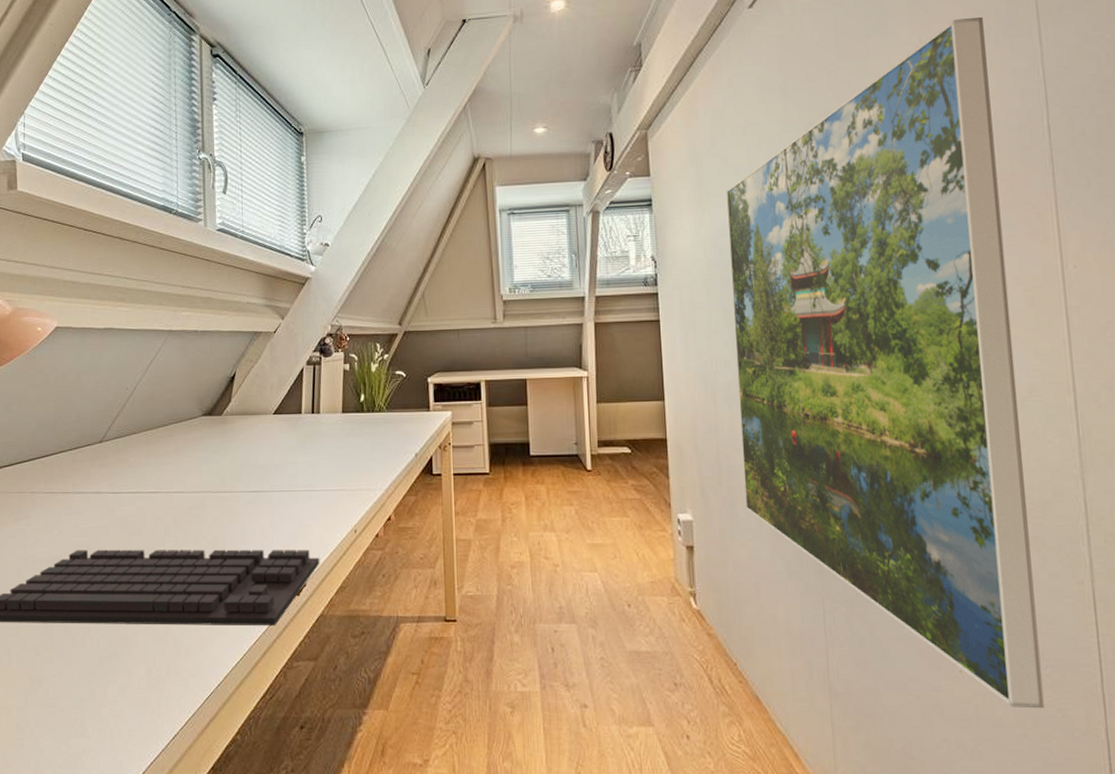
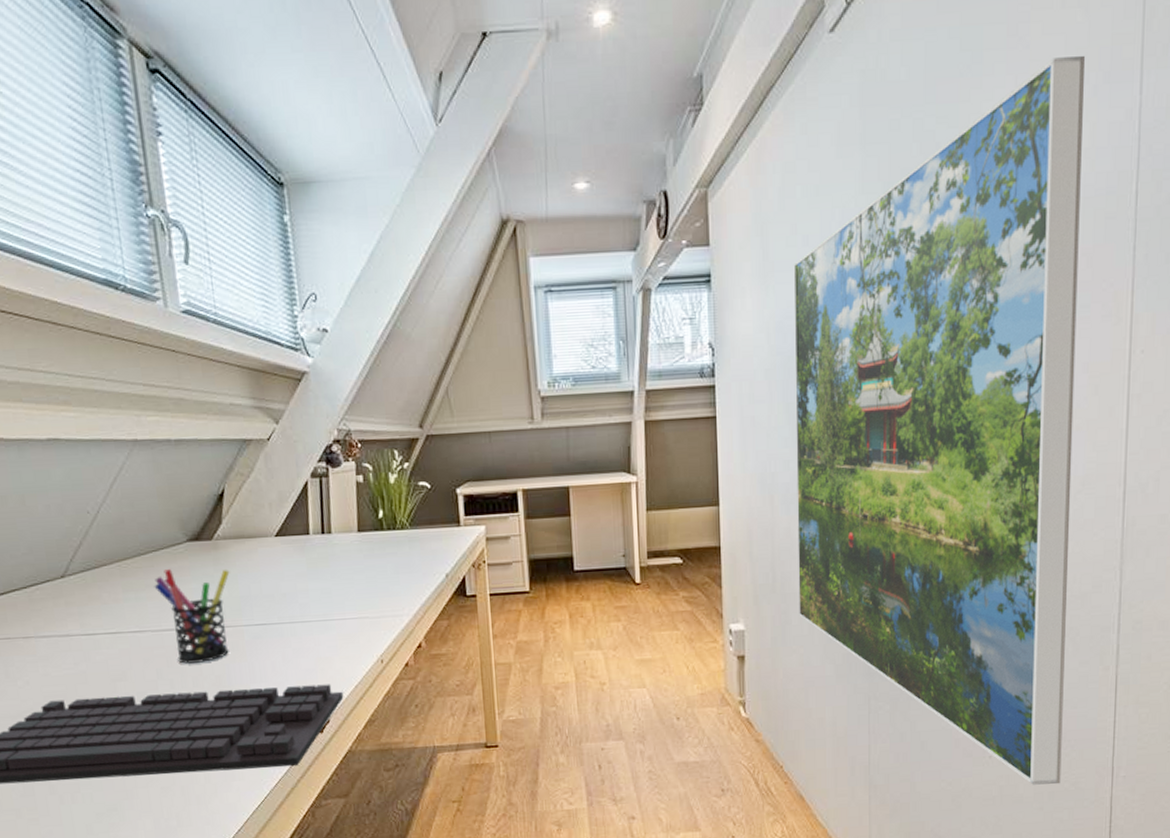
pen holder: none [171,438,233,523] -> present [154,568,230,664]

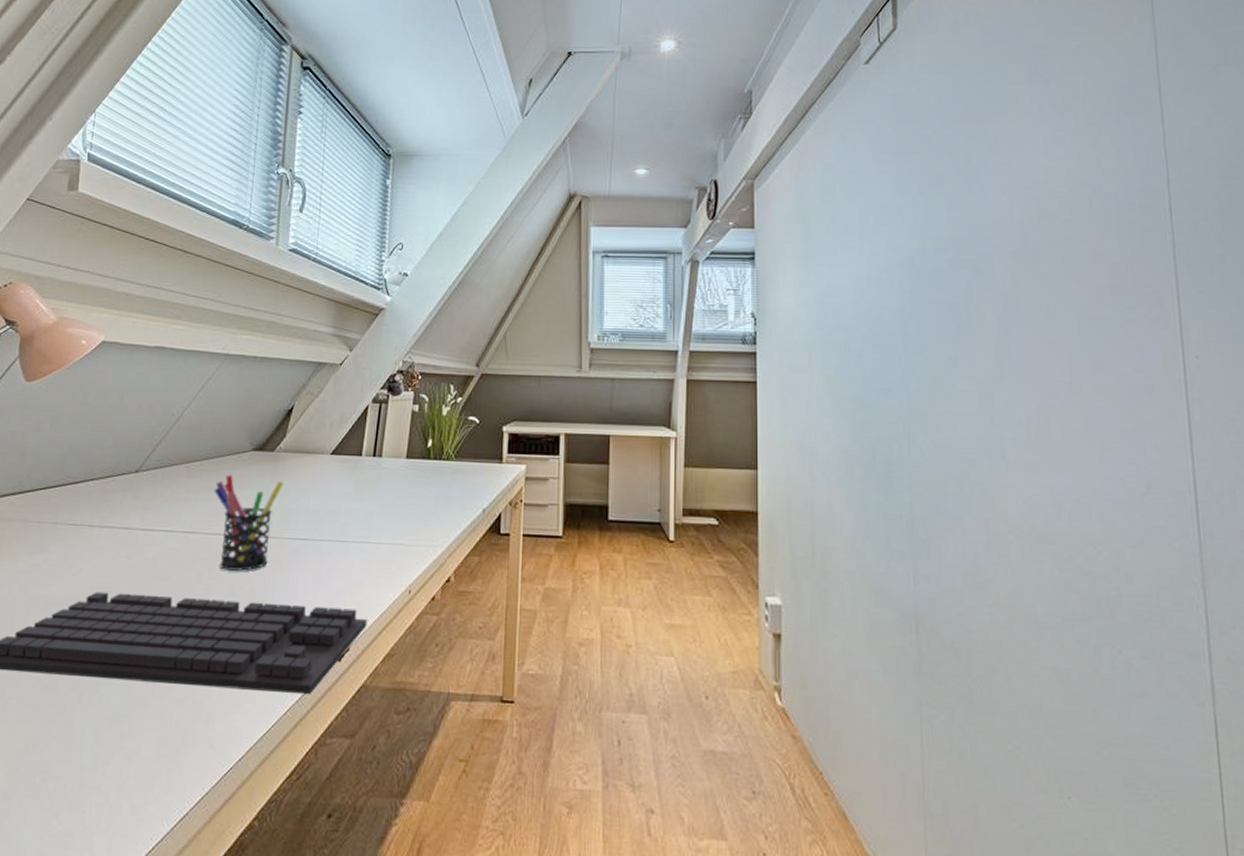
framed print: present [793,56,1086,785] -> none [833,92,1161,848]

